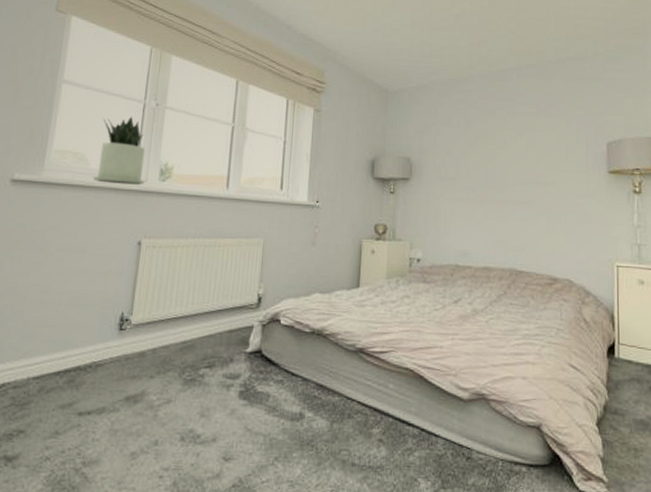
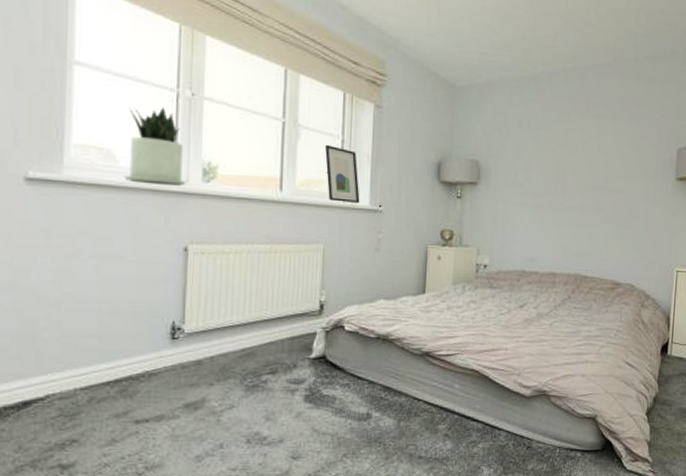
picture frame: none [268,145,299,200] -> present [325,144,360,204]

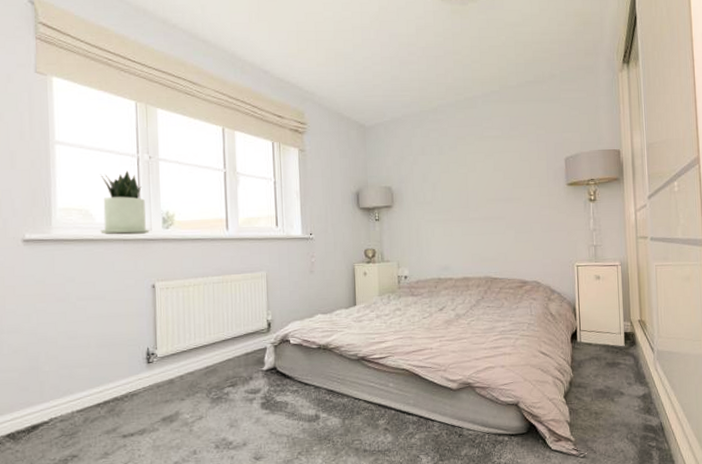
picture frame: present [325,144,360,204] -> none [261,187,294,235]

